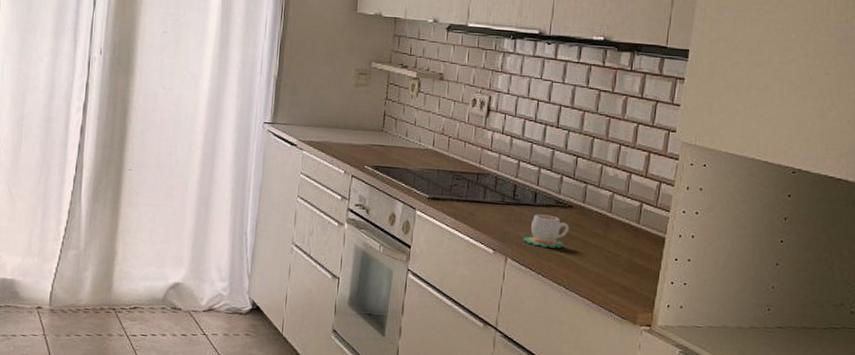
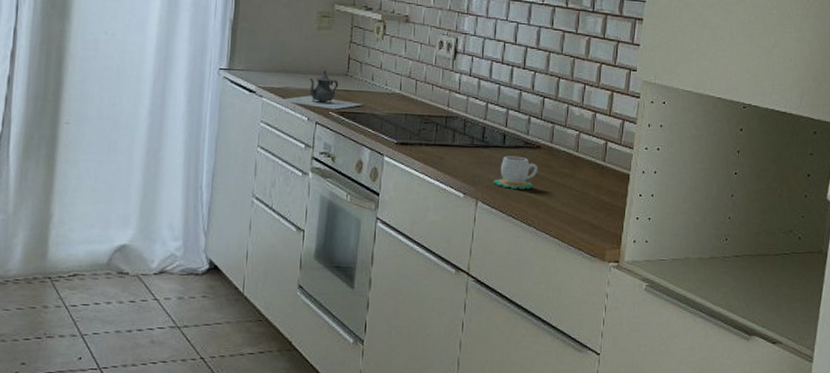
teapot: none [321,125,398,164] -> present [282,69,364,110]

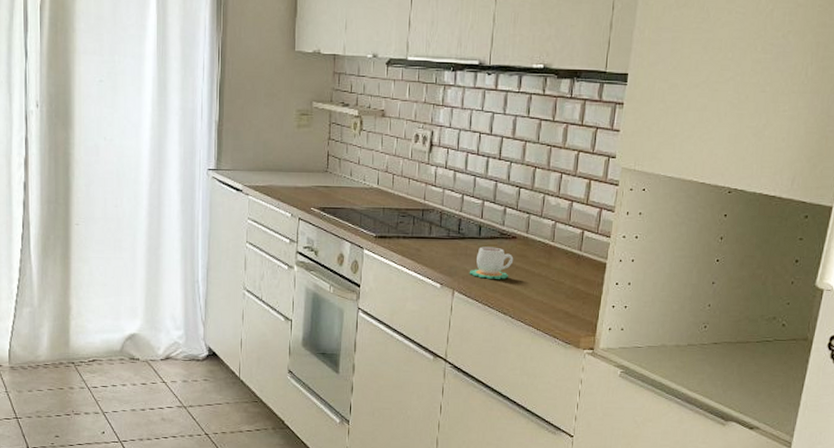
teapot: present [282,69,364,110] -> none [267,166,343,206]

